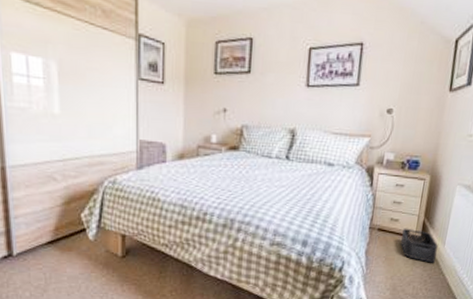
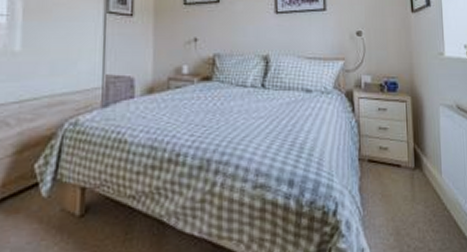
storage bin: present [401,228,438,263] -> none [395,157,435,197]

